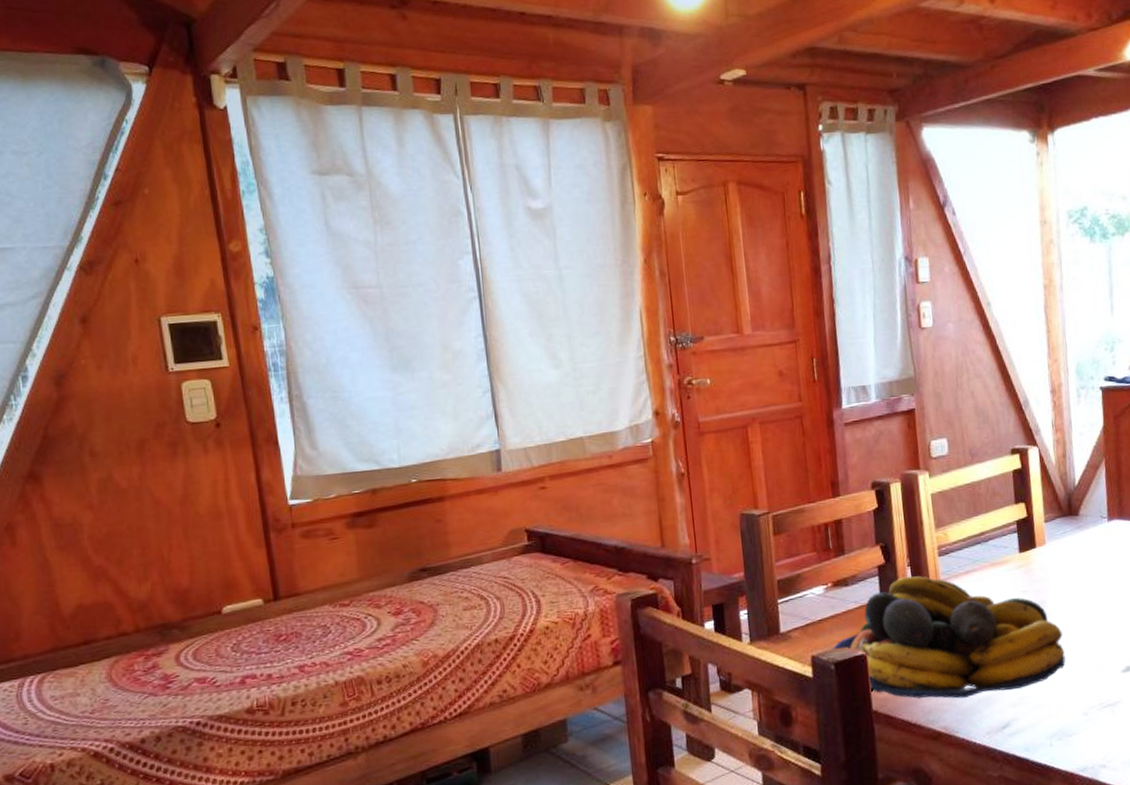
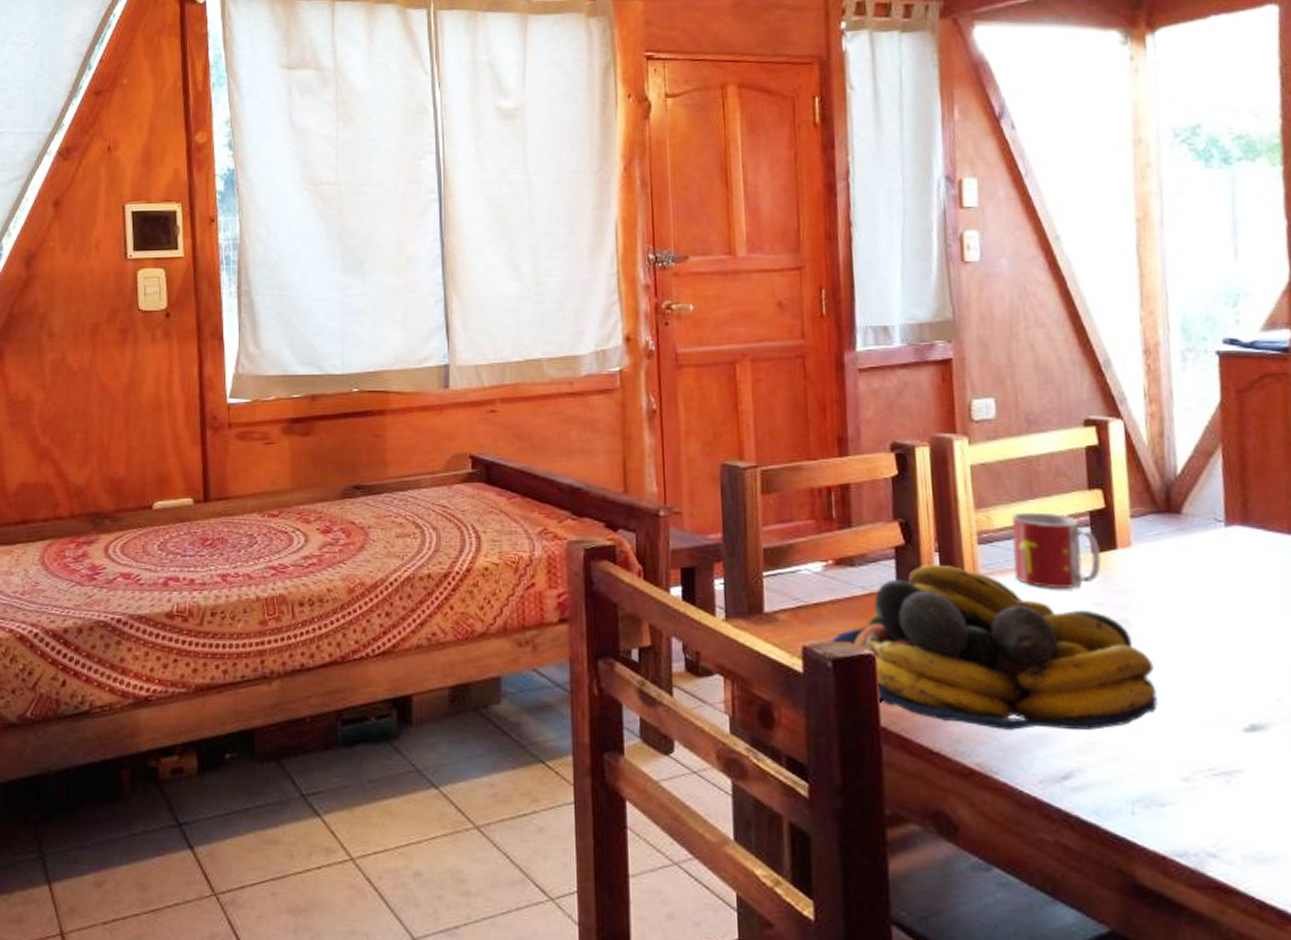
mug: none [962,524,1026,585] -> present [1011,512,1101,589]

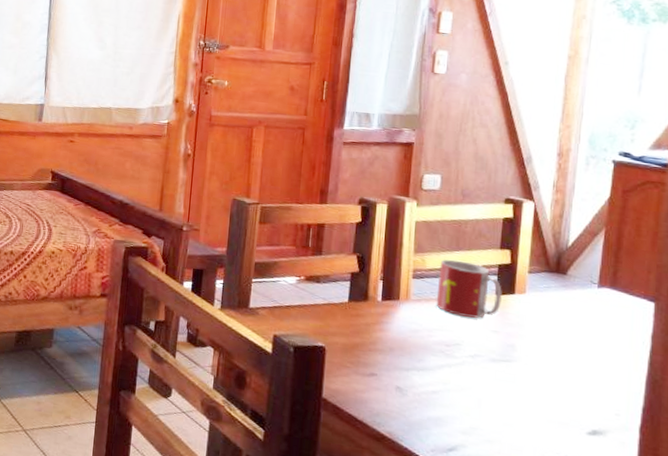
fruit bowl: present [831,564,1158,731] -> none [295,288,528,420]

